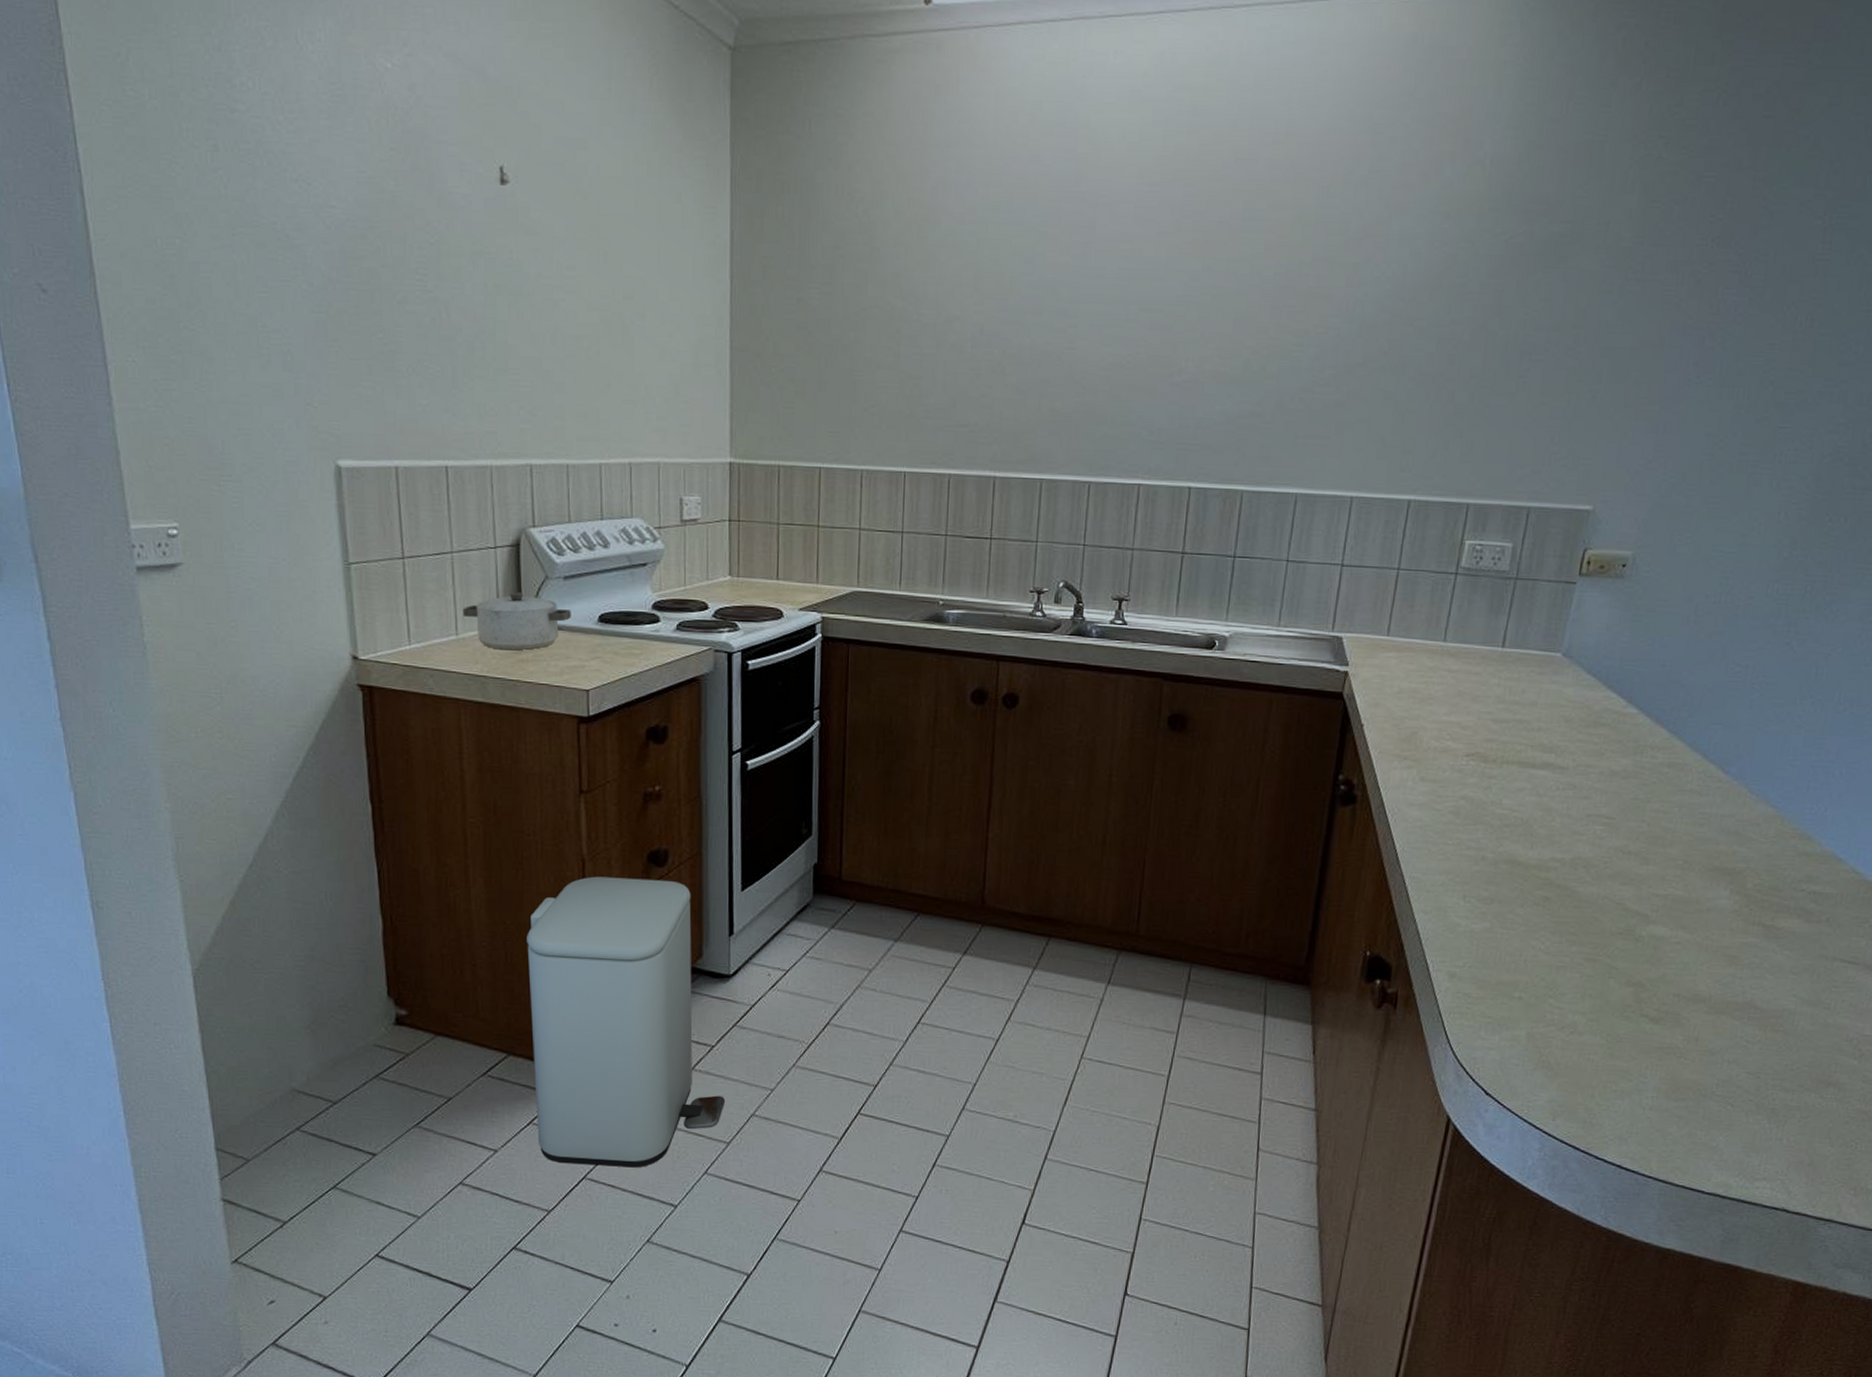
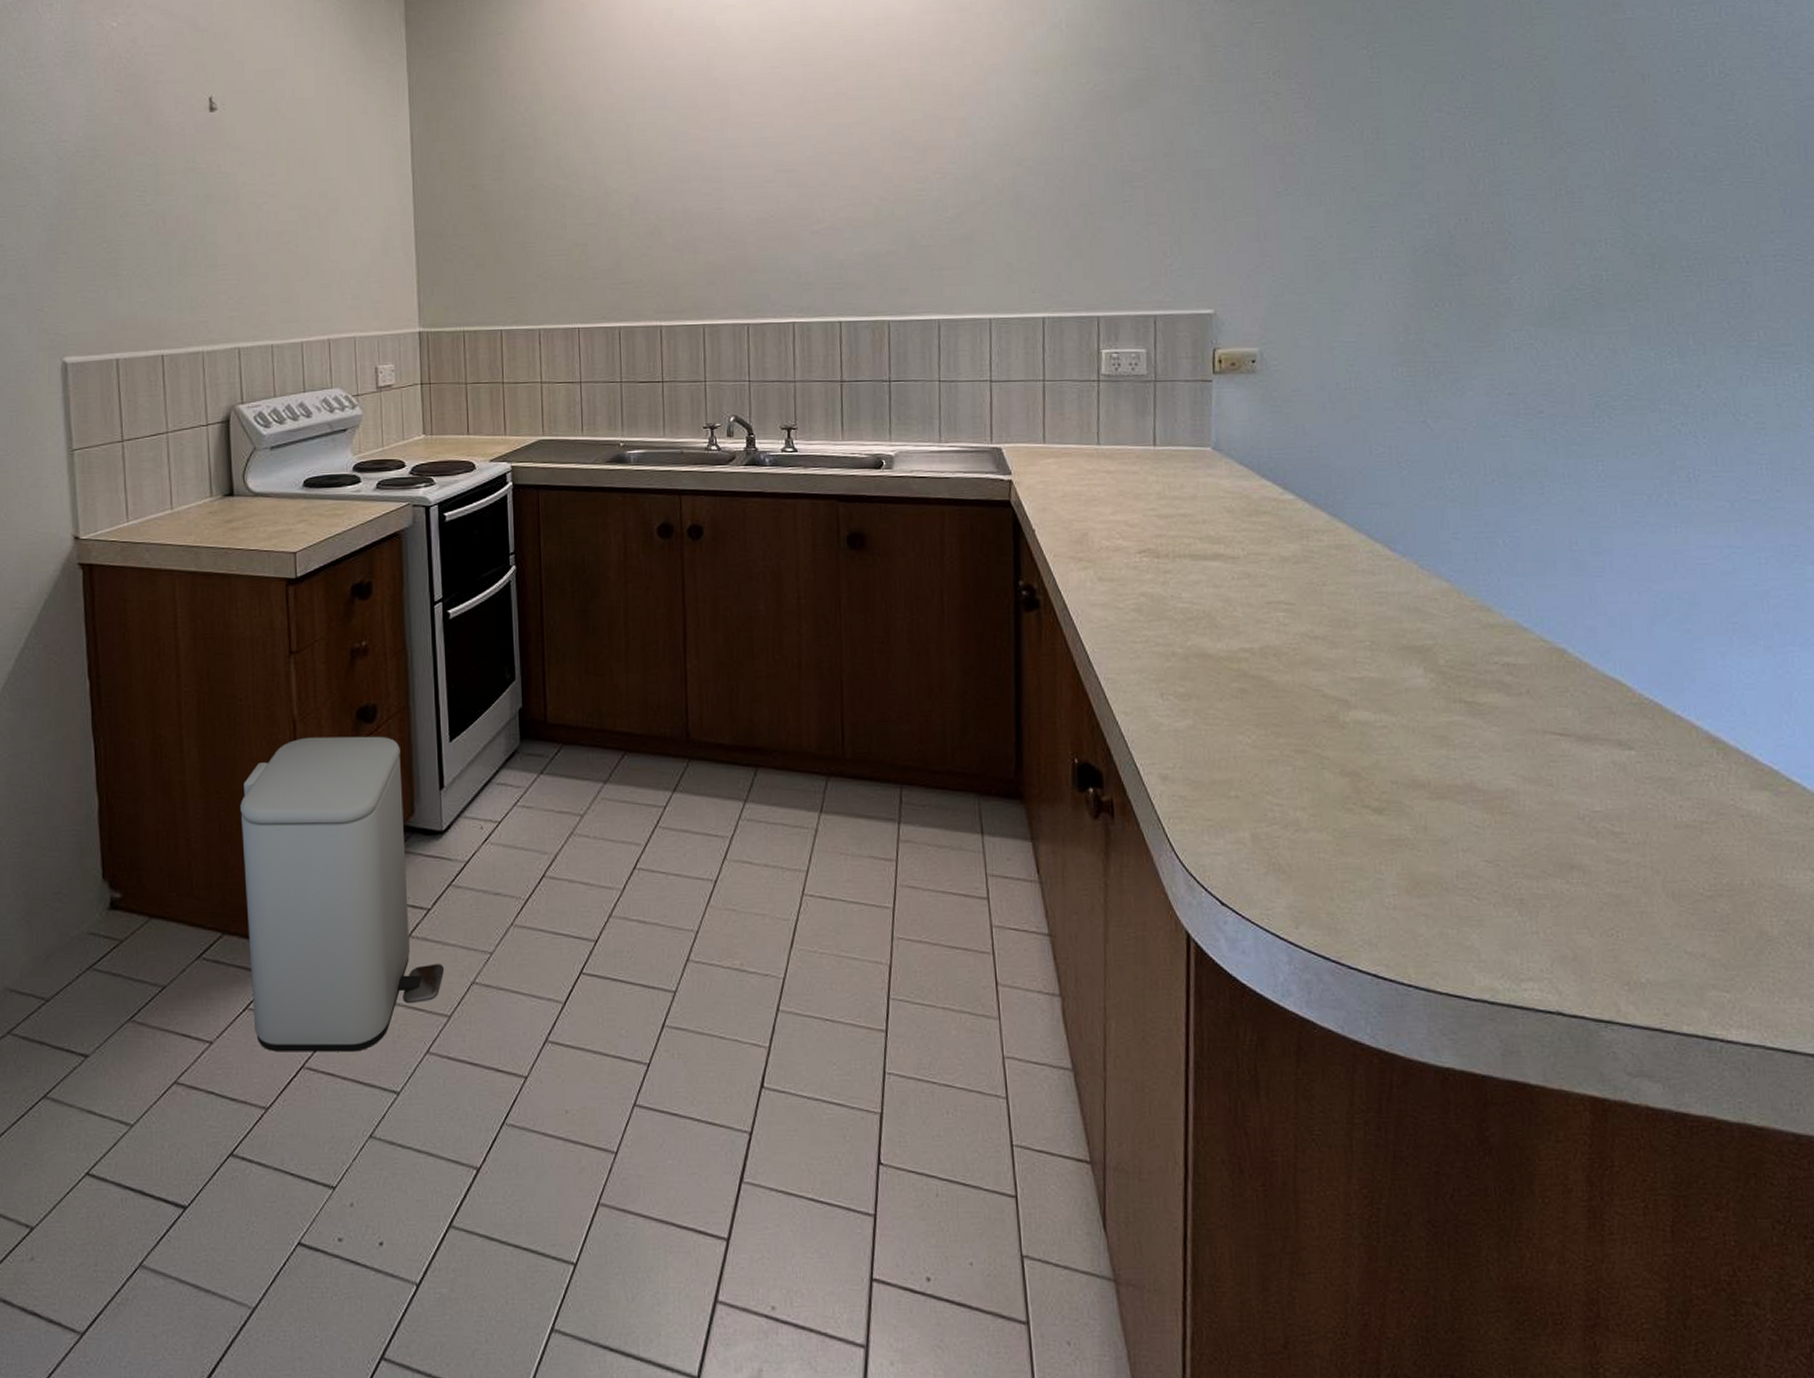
cooking pot: present [462,592,571,651] -> none [177,465,278,520]

